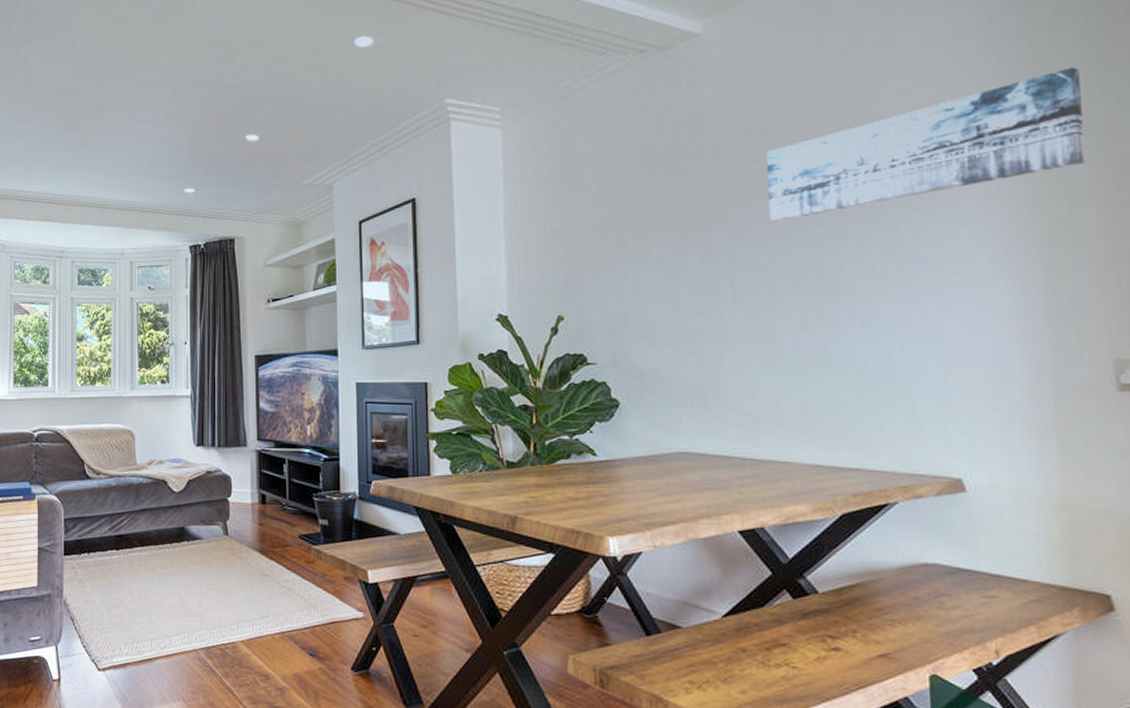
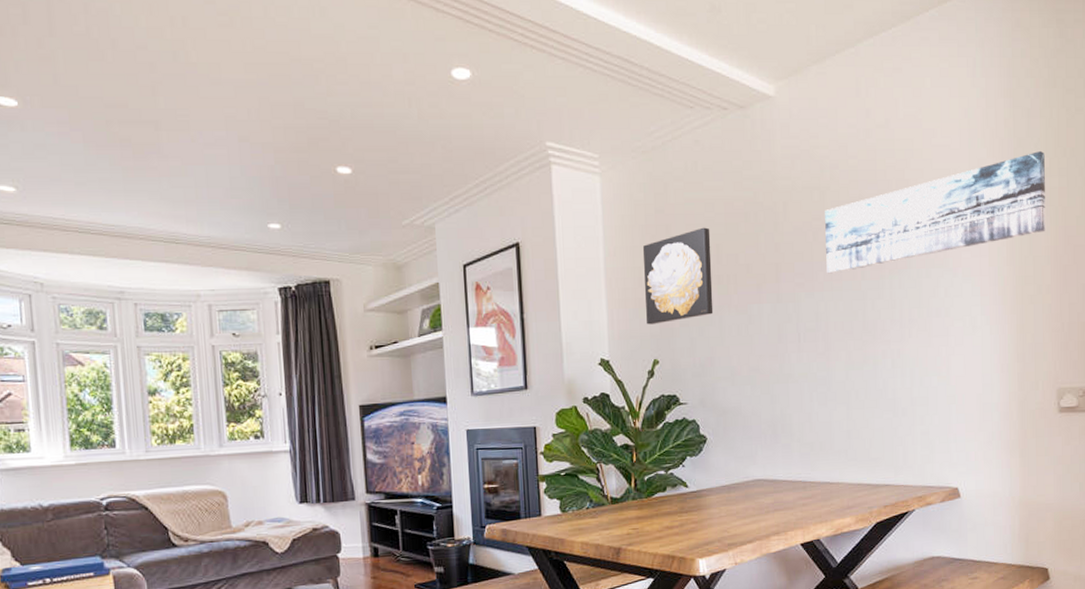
wall art: none [548,175,628,279] -> present [643,227,714,325]

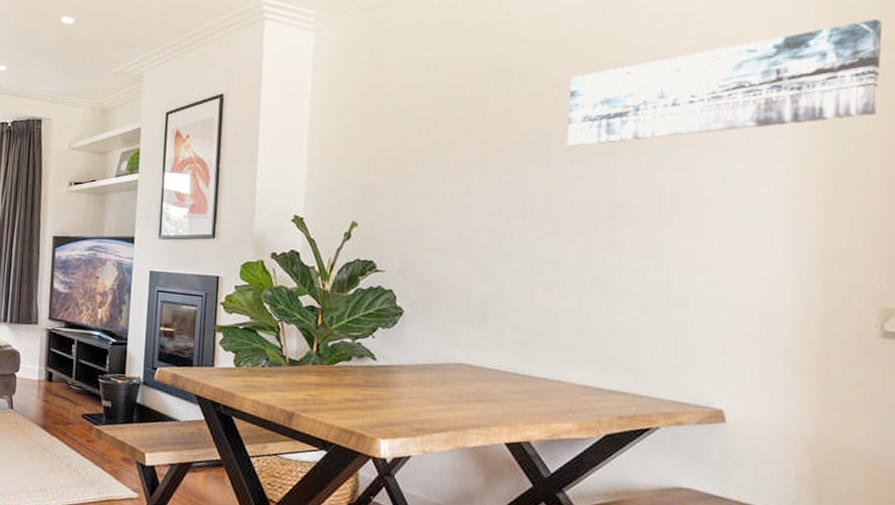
wall art: present [643,227,714,325] -> none [348,88,430,186]

